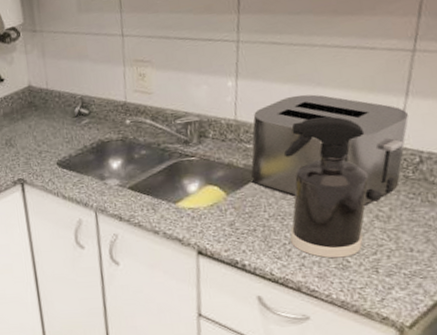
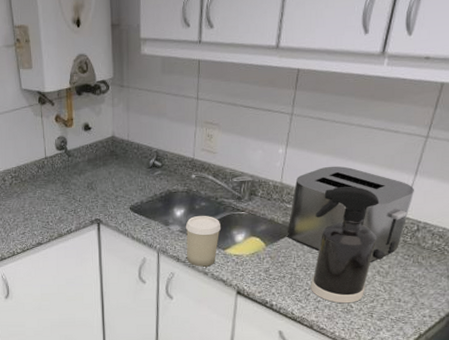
cup: none [125,164,169,226] -> present [185,215,222,267]

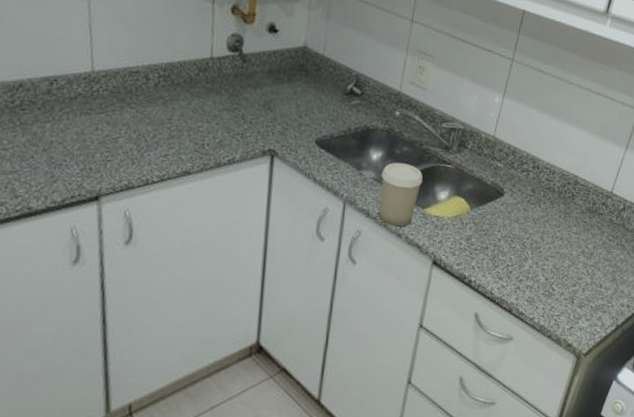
toaster: present [288,166,414,262] -> none [495,125,624,240]
spray bottle: present [311,186,380,304] -> none [513,150,591,286]

